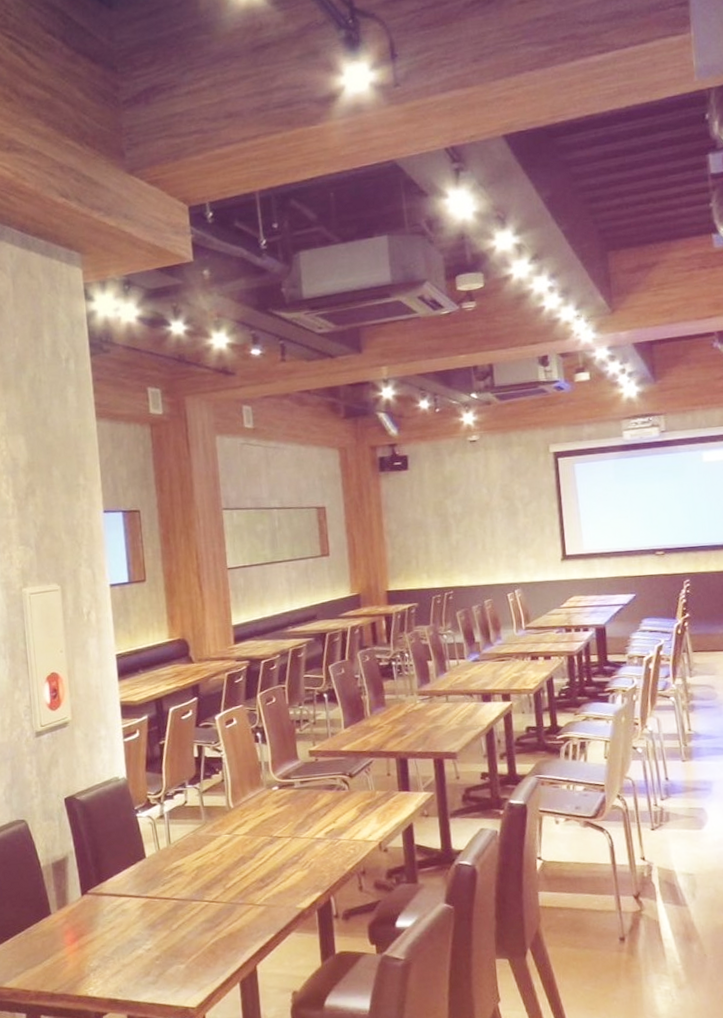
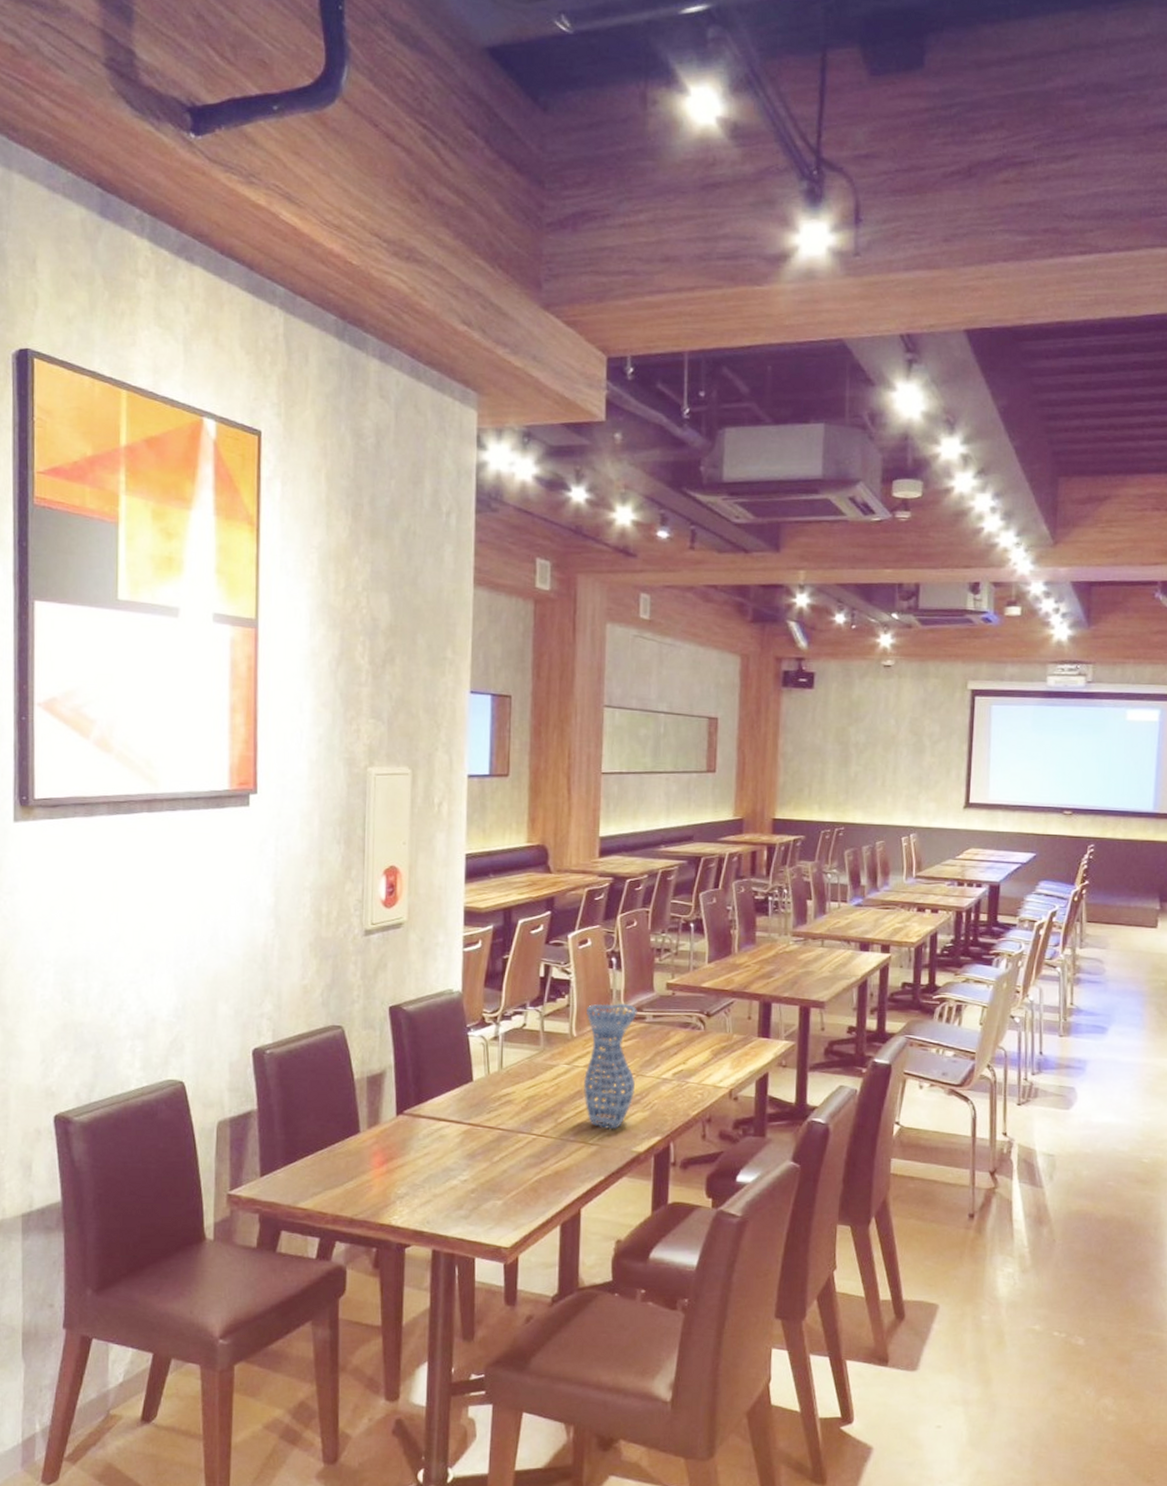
vase: none [240,773,292,890] -> present [584,1003,637,1130]

